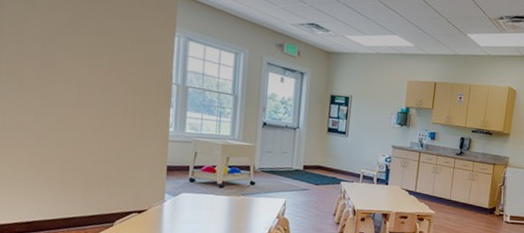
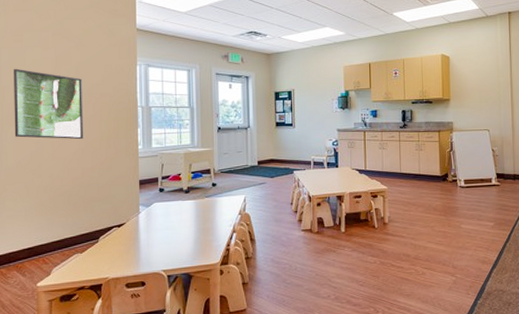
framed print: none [15,10,107,110] -> present [14,68,84,140]

